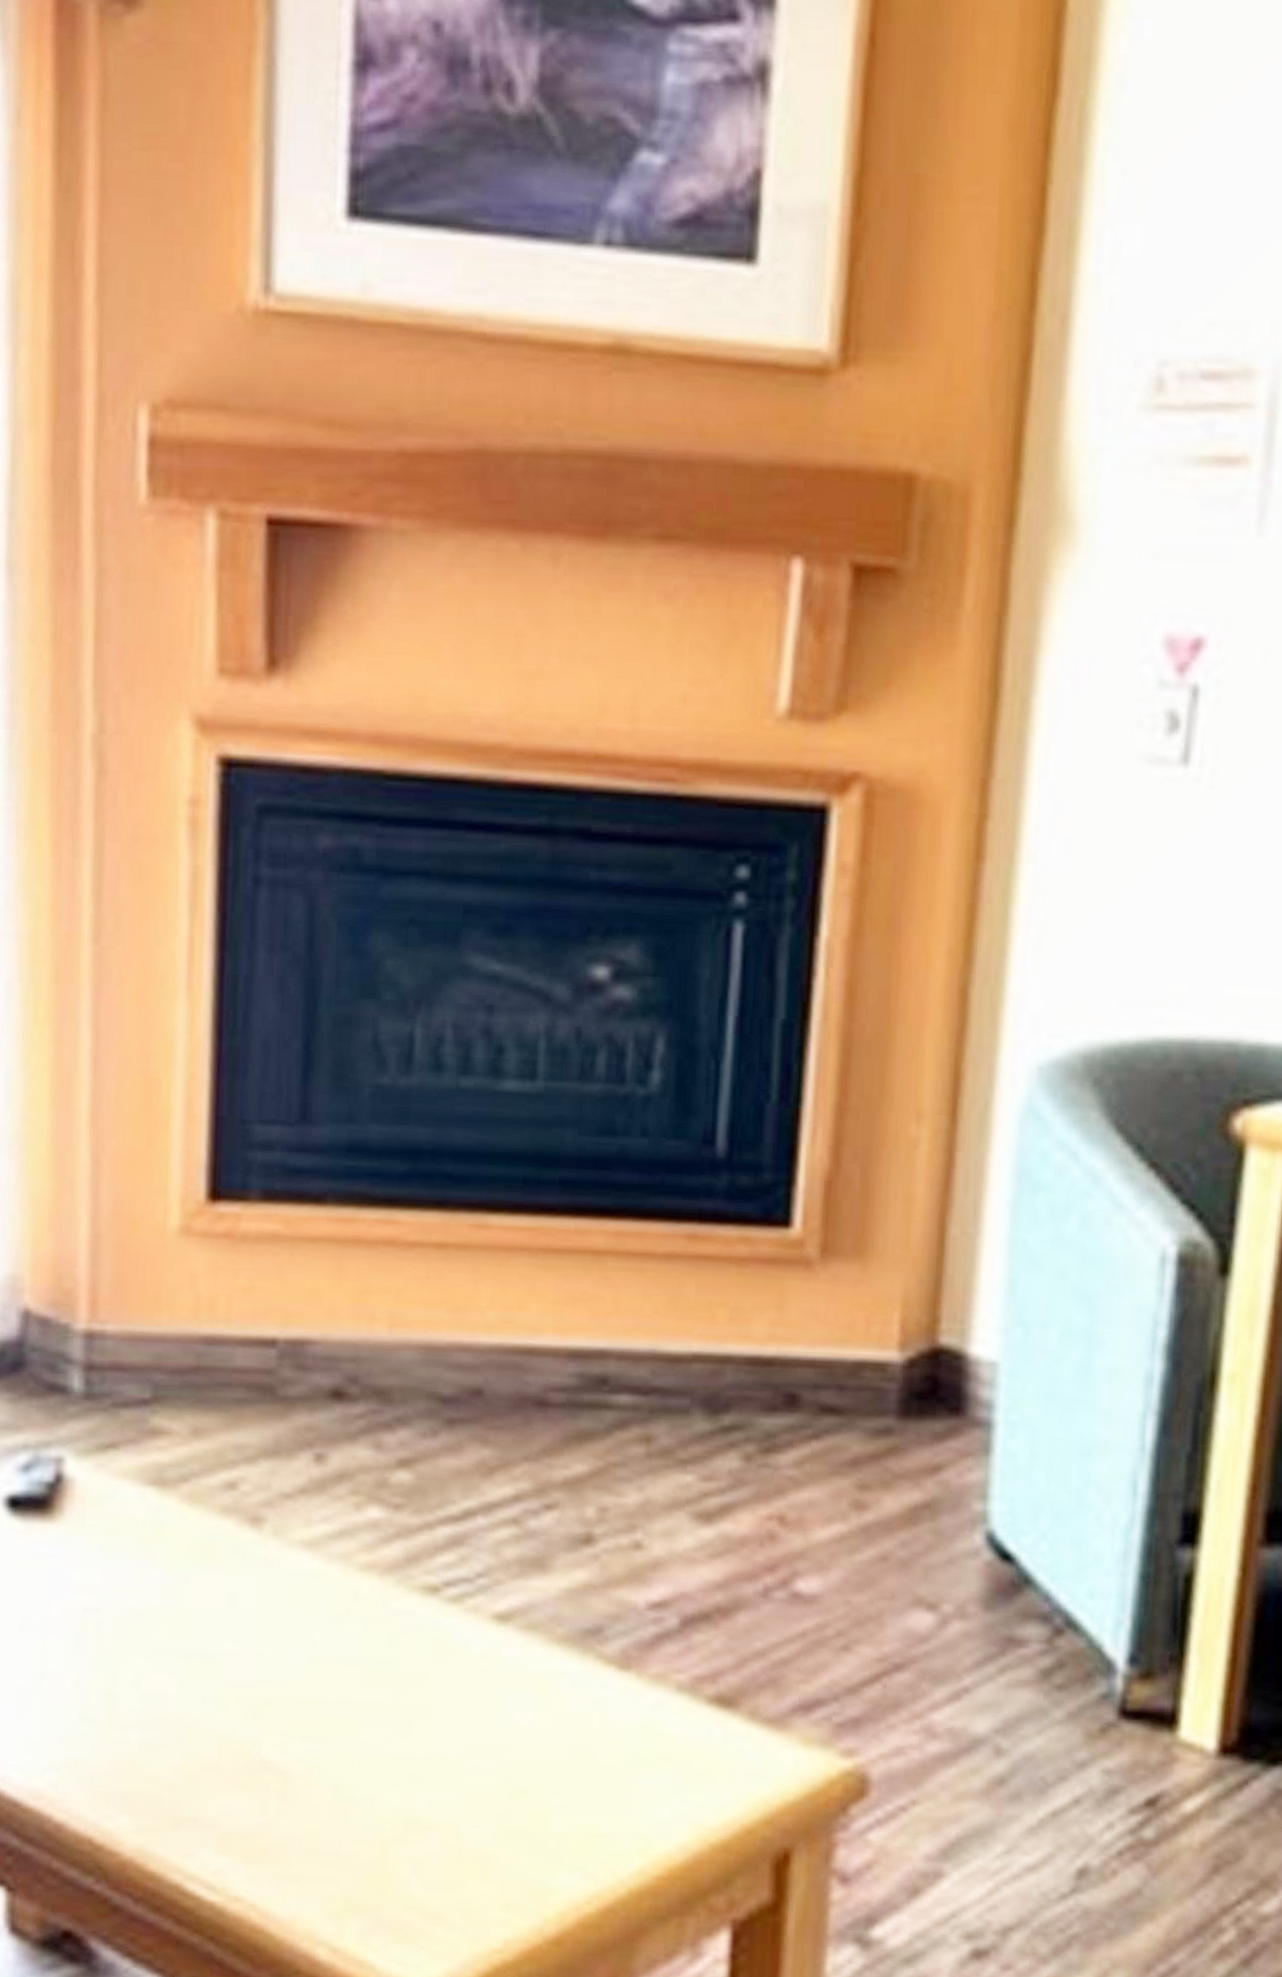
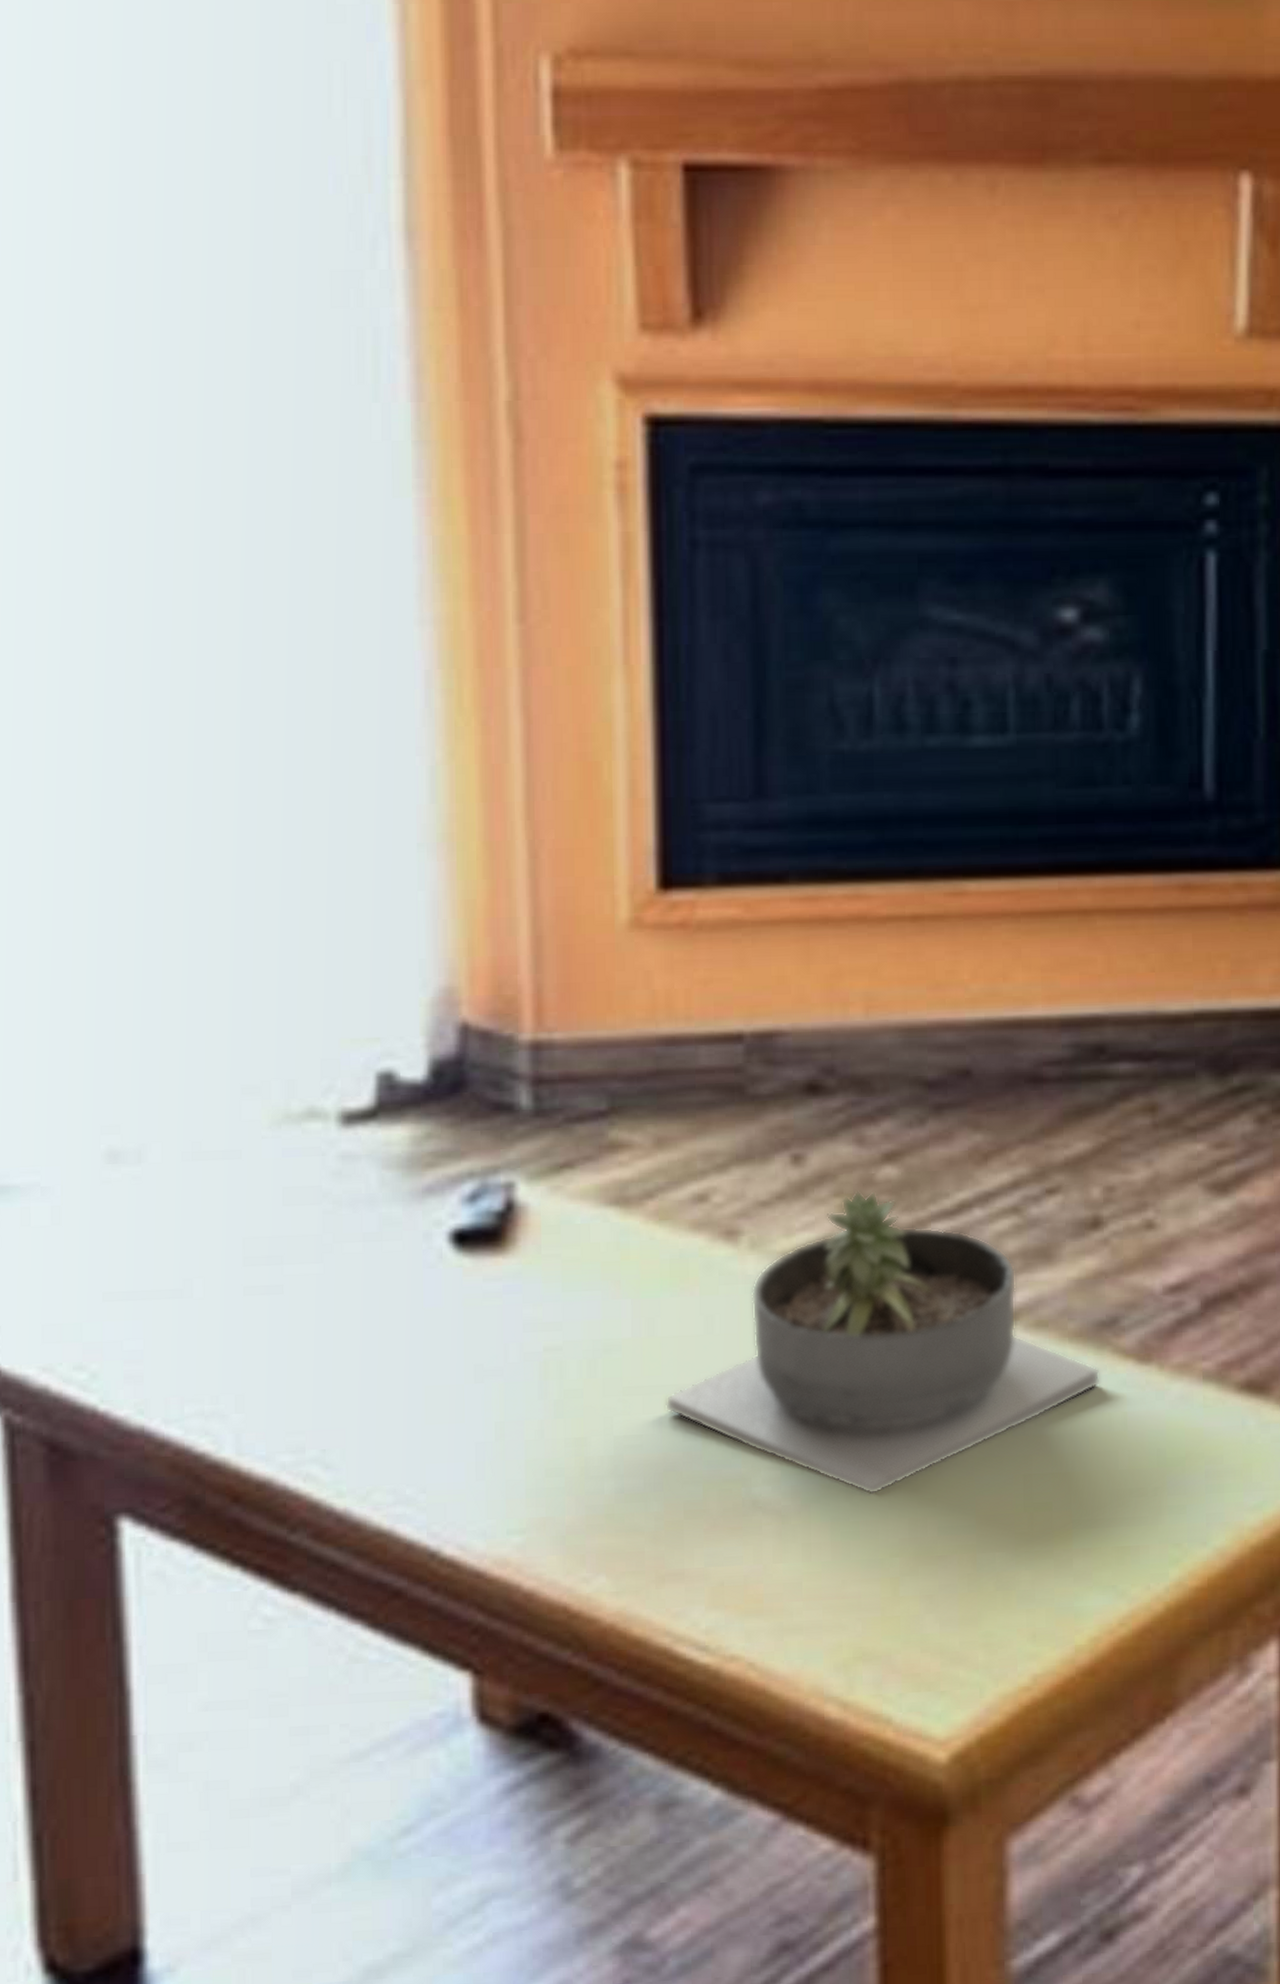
succulent planter: none [188,1490,583,1766] -> present [664,1190,1100,1495]

